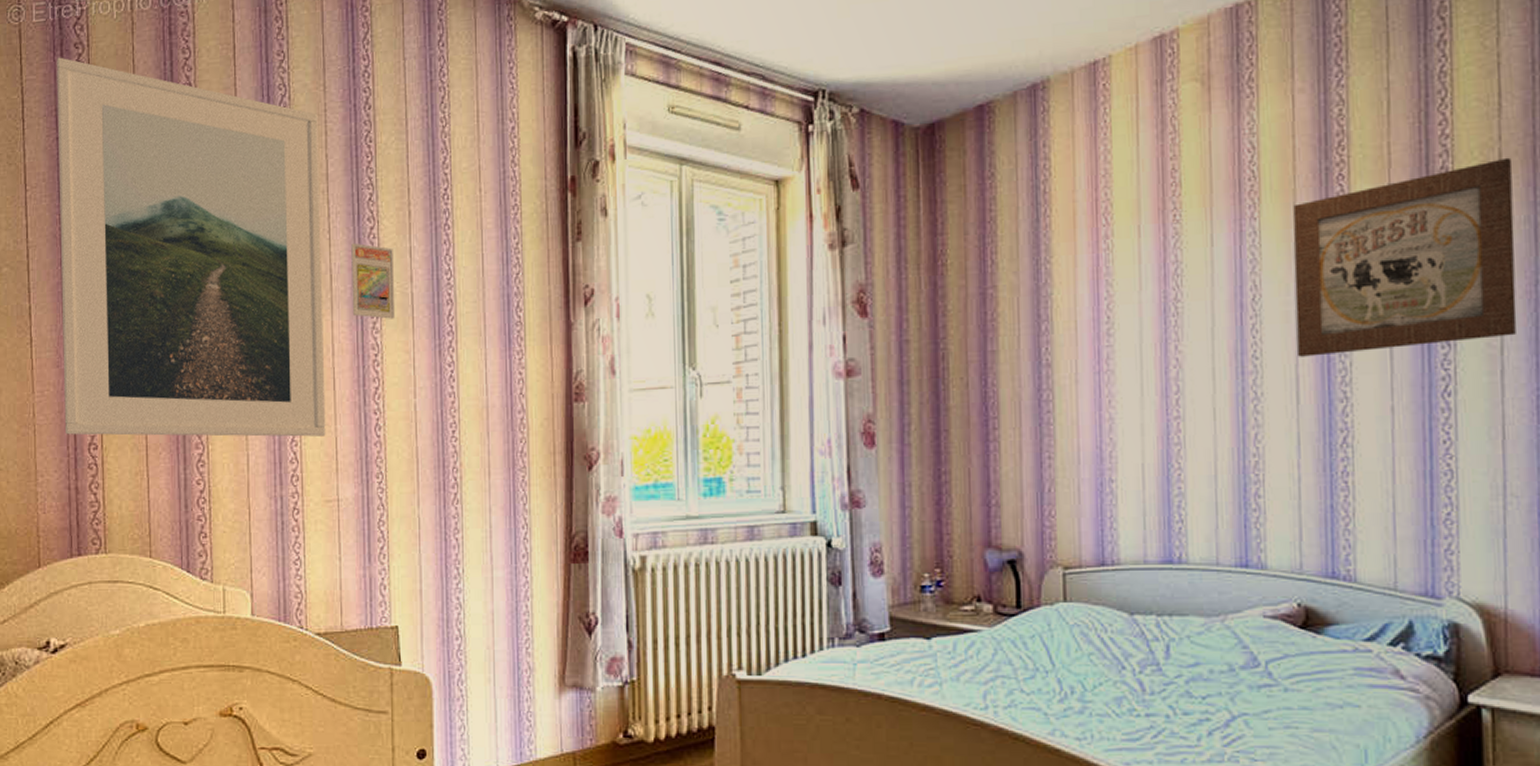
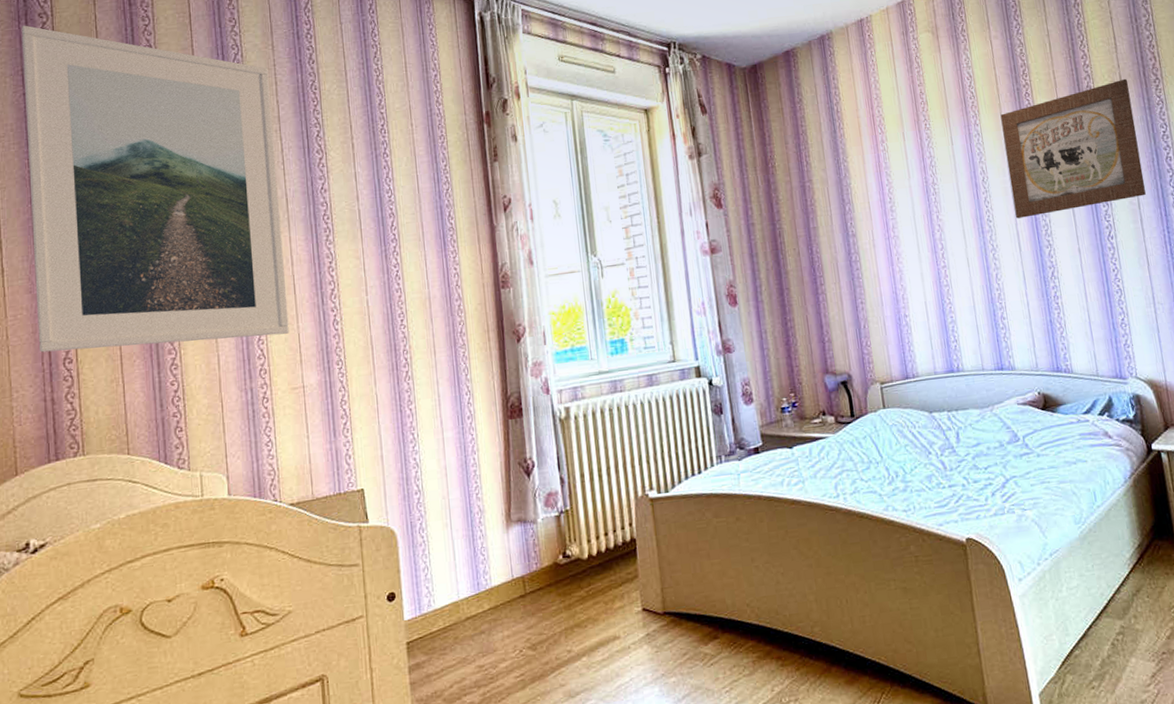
trading card display case: present [351,242,396,319] -> none [303,171,346,232]

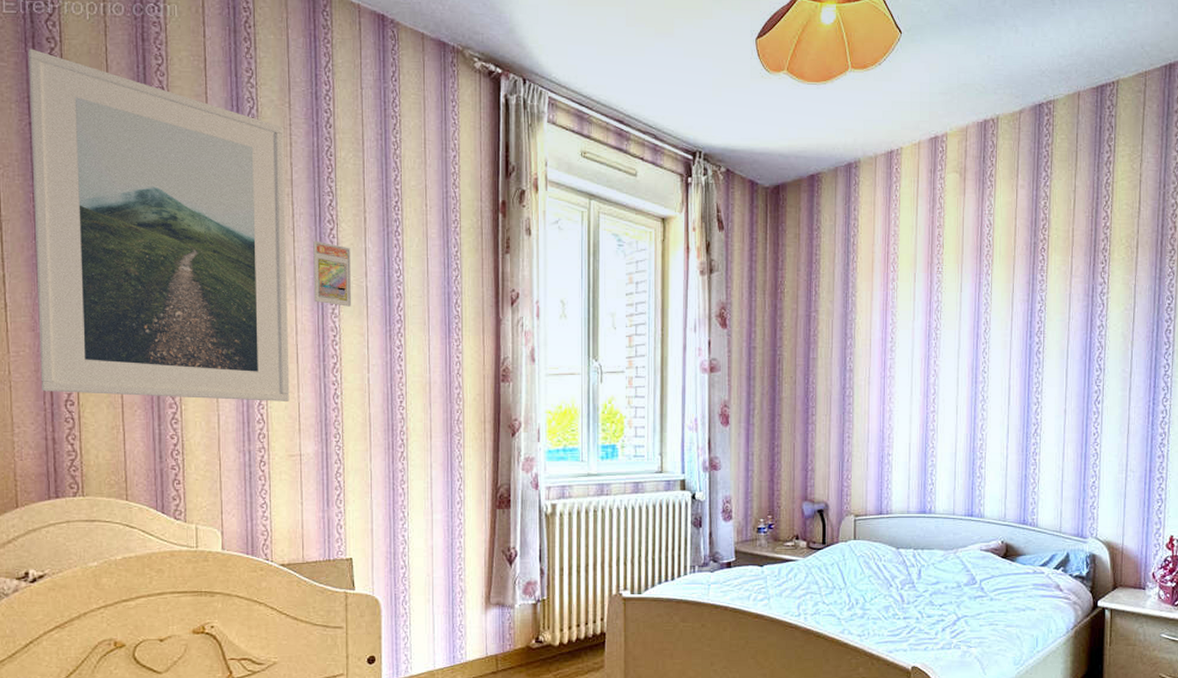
trading card display case: none [303,171,346,232] -> present [313,240,352,307]
wall art: present [1000,78,1146,219] -> none [1011,245,1144,373]

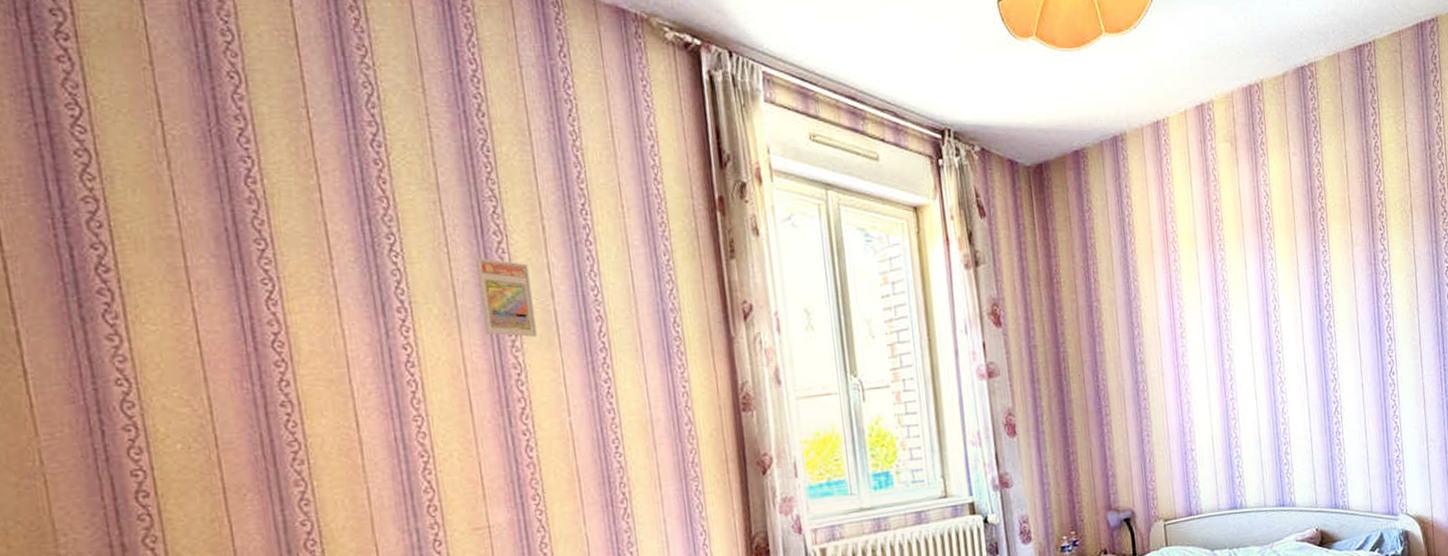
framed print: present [28,48,290,401] -> none [21,24,466,483]

